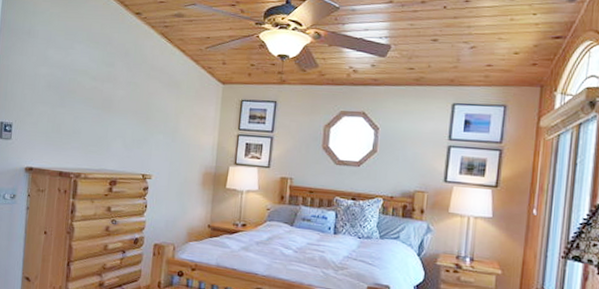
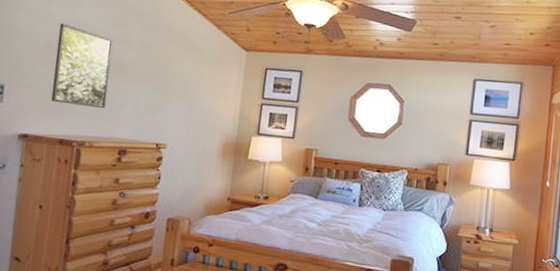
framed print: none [51,65,103,143] -> present [51,23,114,109]

